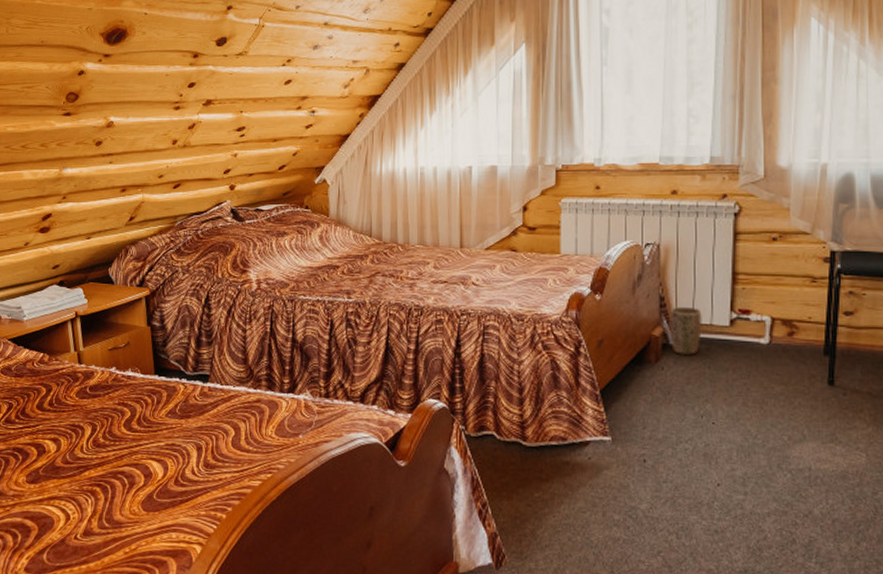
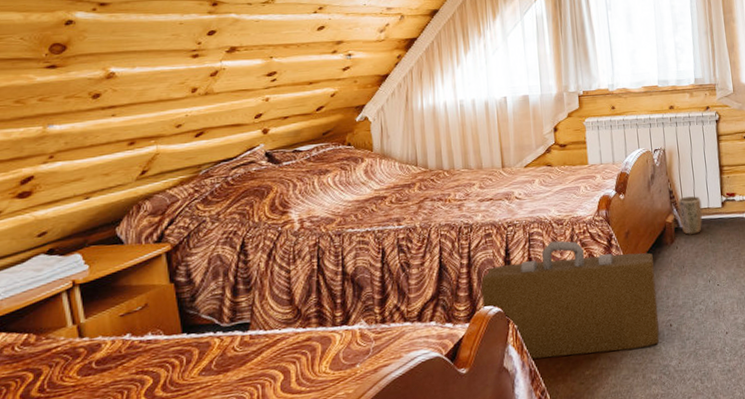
suitcase: none [427,338,630,481] -> present [481,240,659,360]

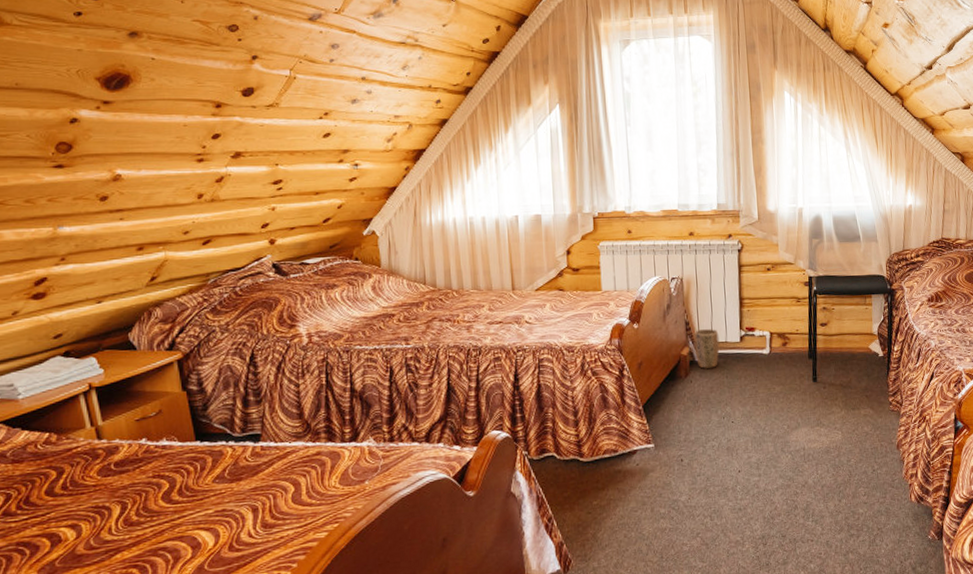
suitcase: present [481,240,659,360] -> none [490,368,670,486]

